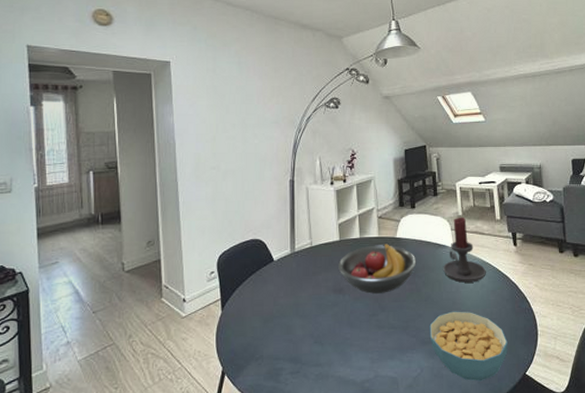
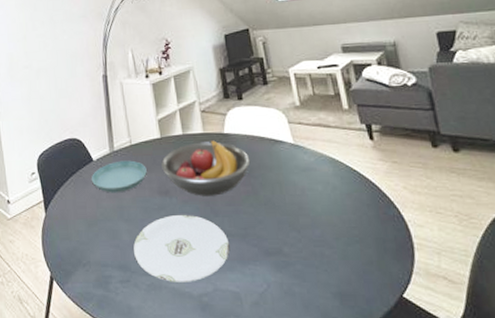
saucer: none [271,261,324,291] -> present [92,160,147,193]
plate: none [306,310,392,371] -> present [133,214,230,282]
cereal bowl: present [429,311,508,382] -> none [273,217,376,303]
candle holder: present [443,216,486,283] -> none [282,107,337,184]

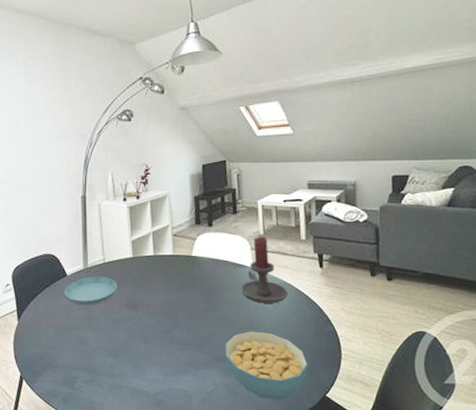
plate: present [133,214,230,282] -> none [100,325,186,383]
fruit bowl: present [161,139,251,196] -> none [132,260,213,311]
cereal bowl: none [273,217,376,303] -> present [225,331,308,400]
candle holder: none [282,107,337,184] -> present [241,236,288,303]

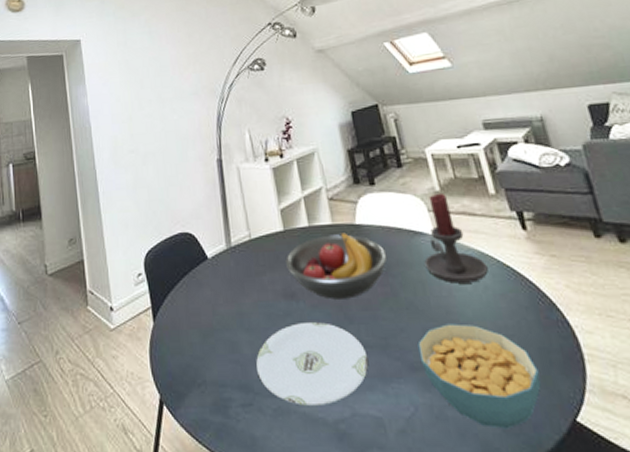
saucer: present [65,276,117,305] -> none [206,257,269,297]
plate: none [100,325,186,383] -> present [256,321,369,406]
fruit bowl: none [132,260,213,311] -> present [286,231,388,300]

